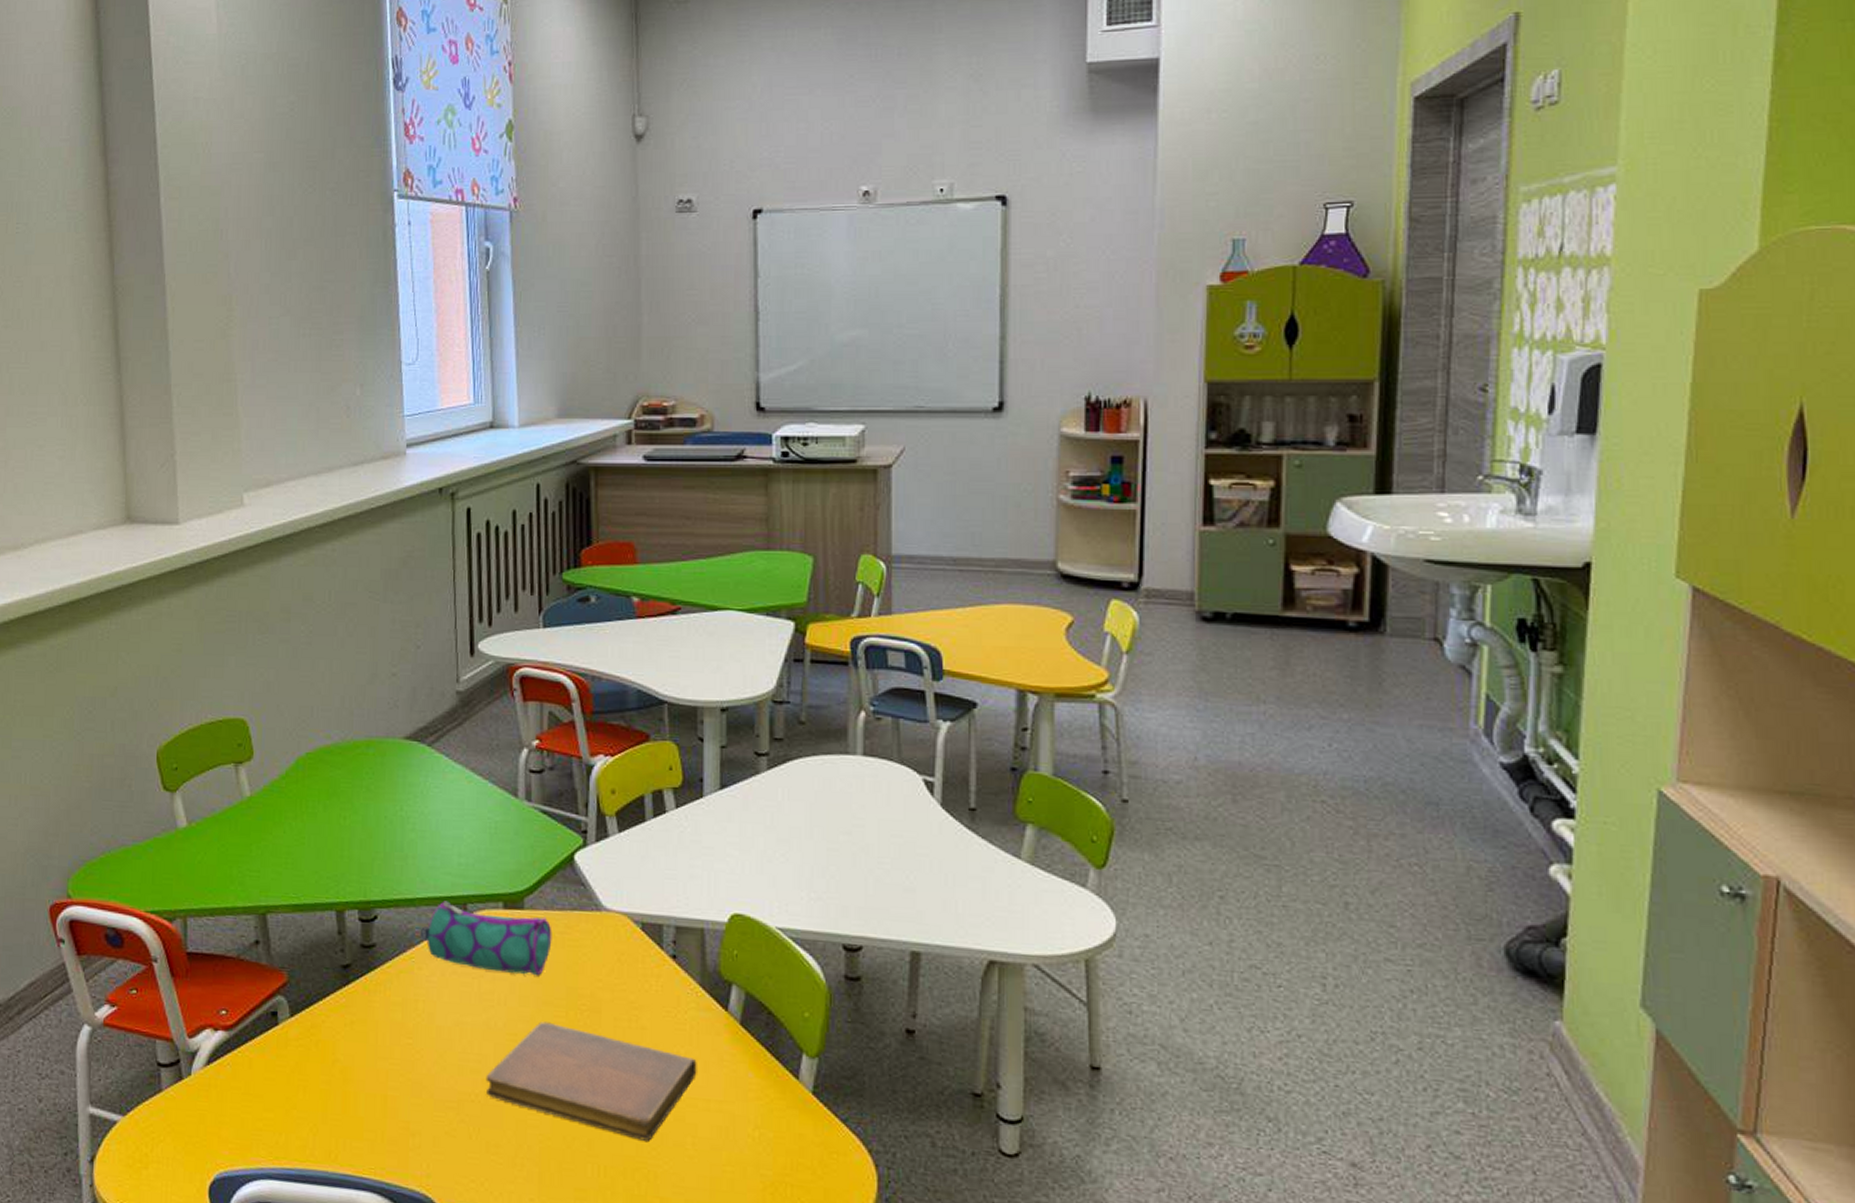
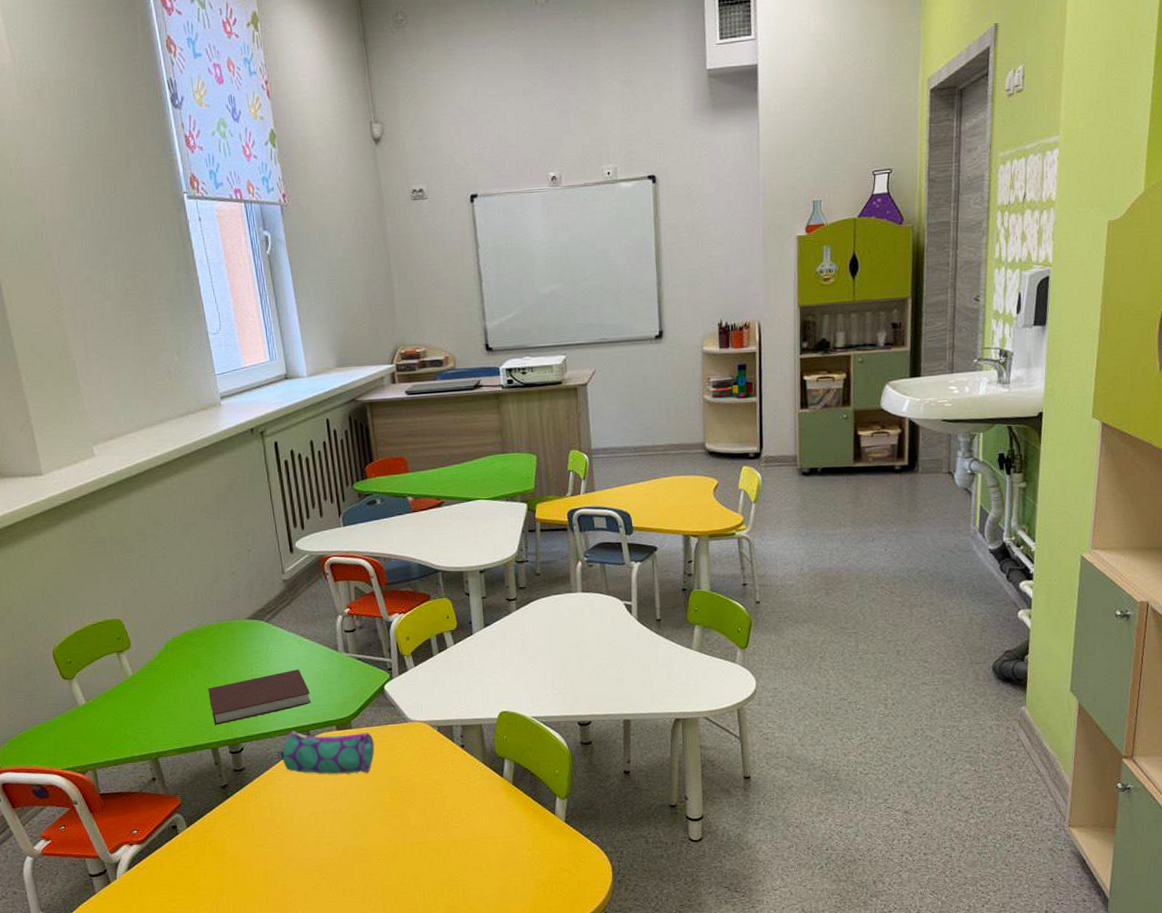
notebook: none [342,815,475,879] -> present [208,669,312,725]
notebook: present [485,1021,697,1141] -> none [337,803,486,871]

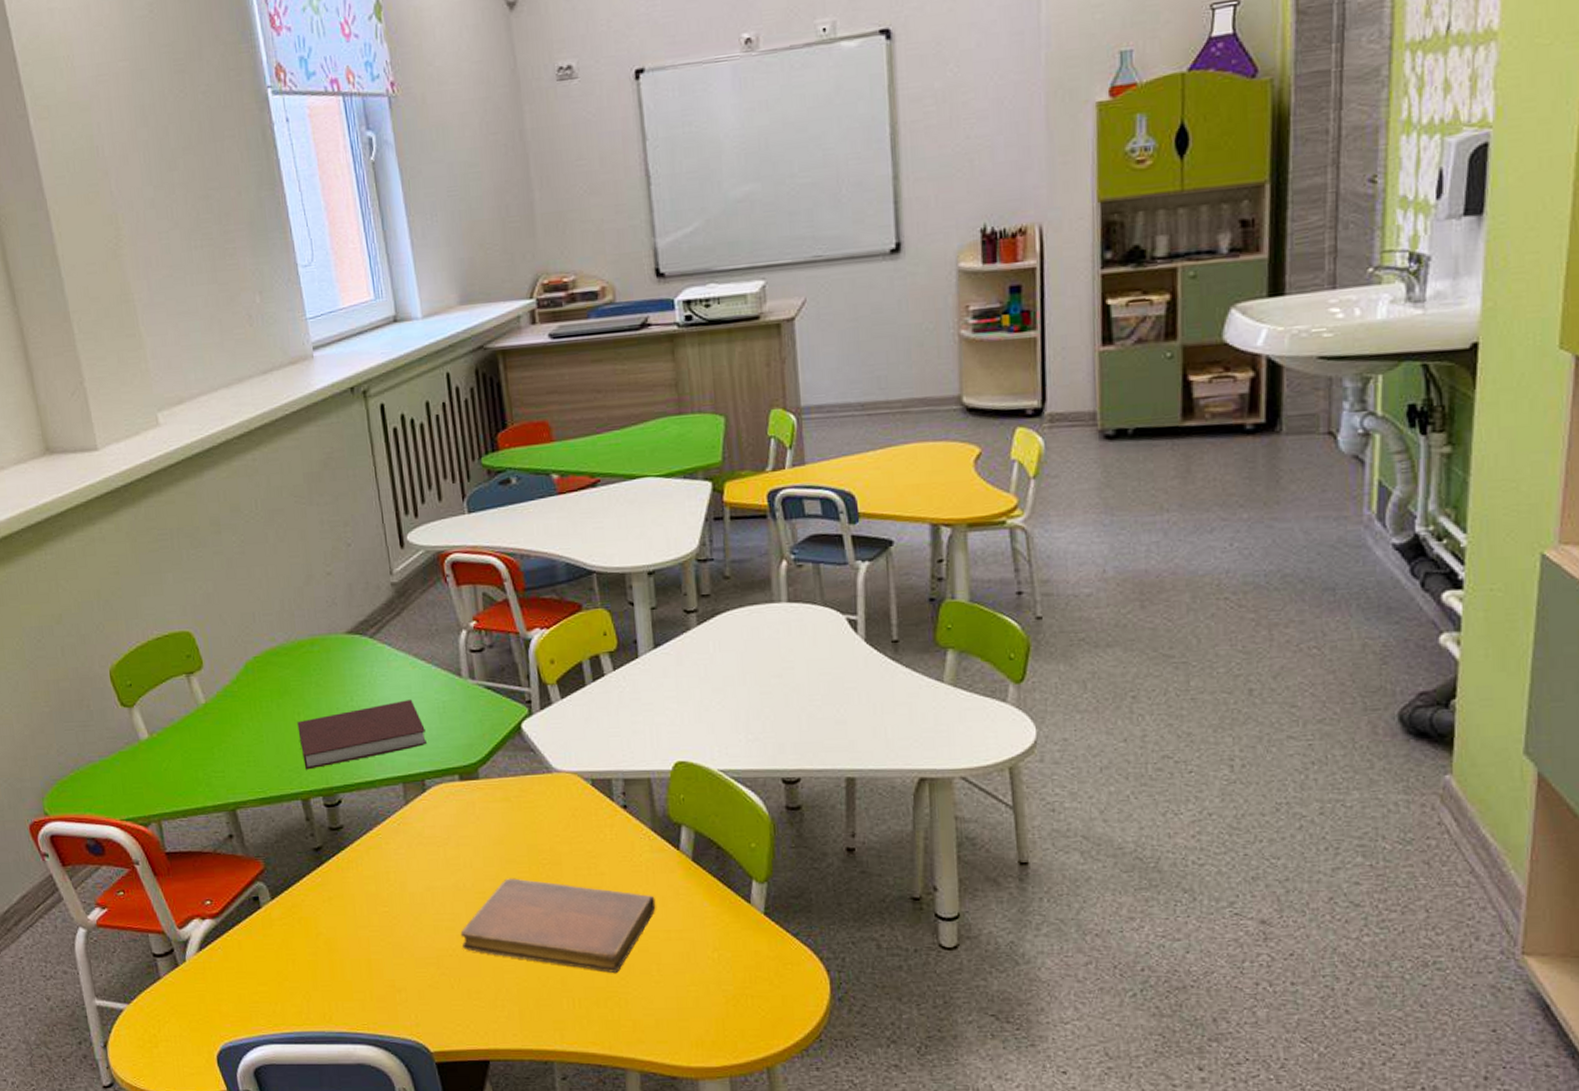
pencil case: present [277,730,375,774] -> none [383,779,509,838]
notebook: none [337,803,486,871] -> present [460,878,656,973]

